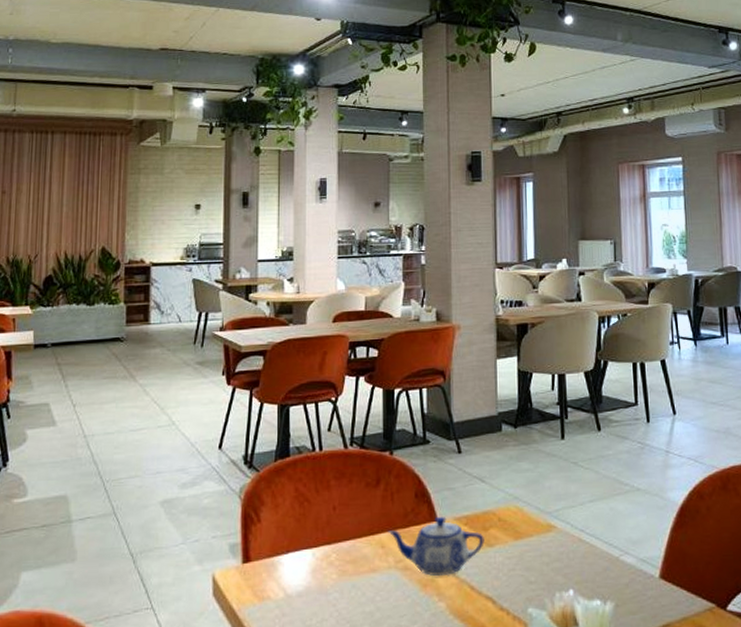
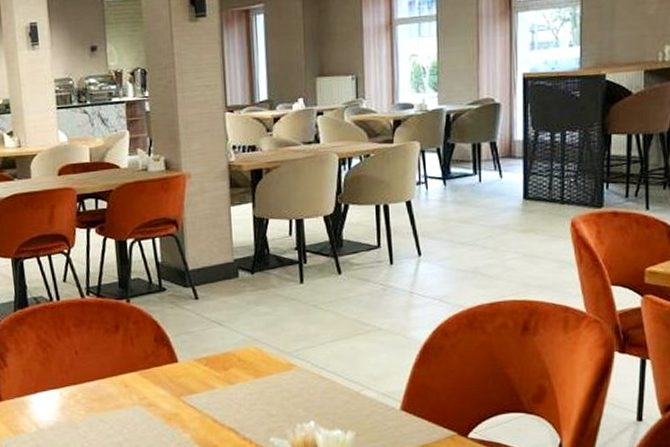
teapot: present [388,516,484,577] -> none [130,357,225,412]

